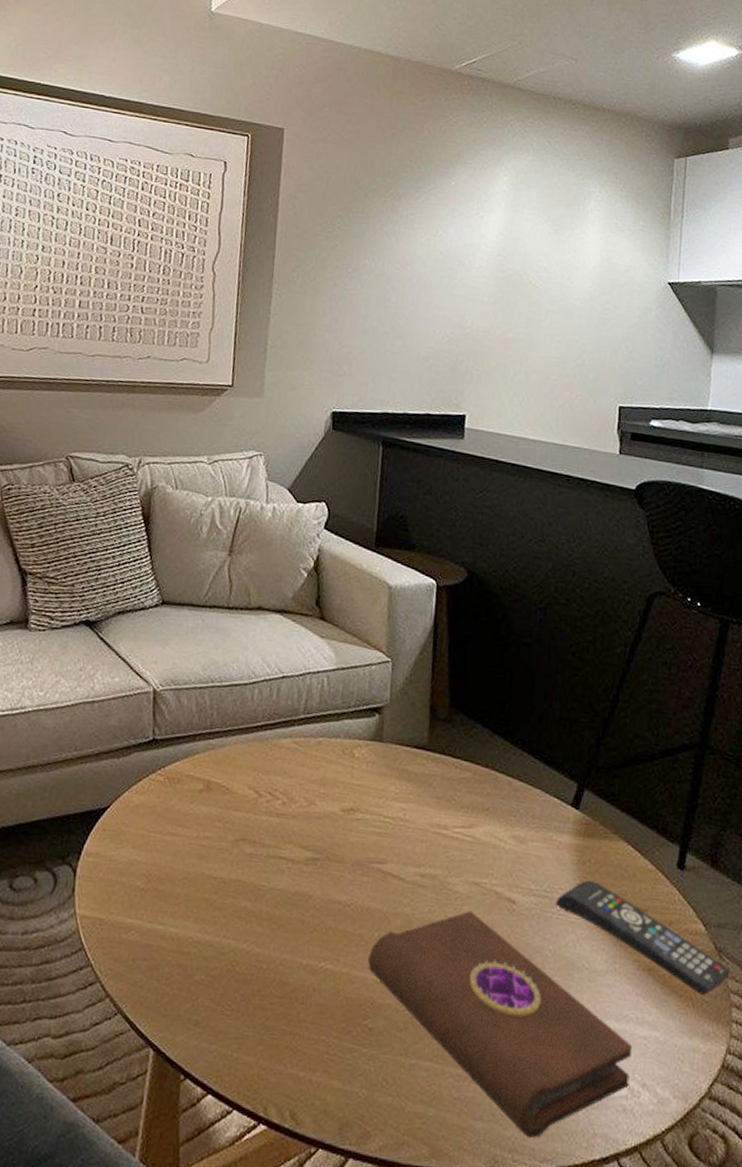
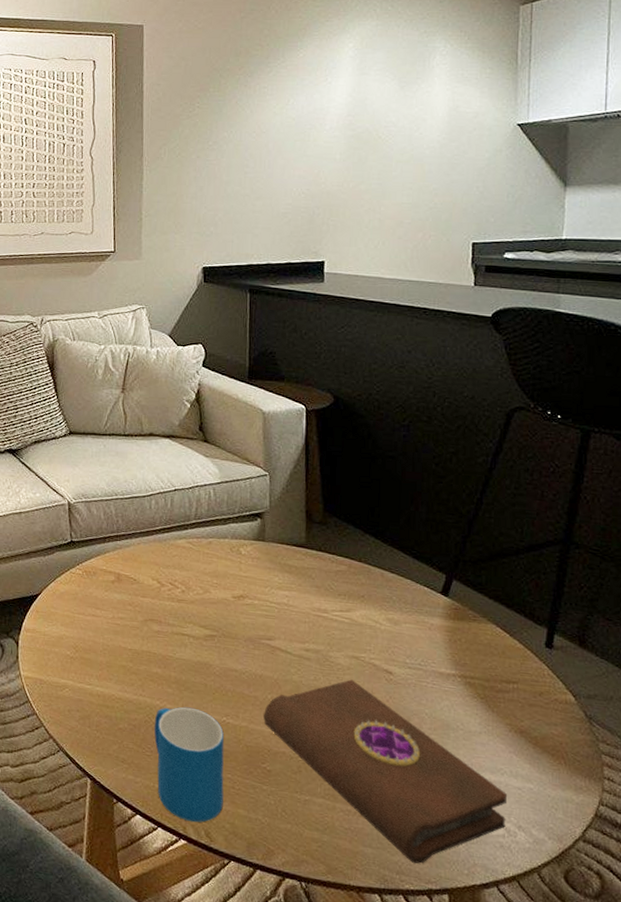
mug: none [236,950,321,1101] -> present [154,707,224,823]
remote control: present [556,880,730,995] -> none [430,656,601,755]

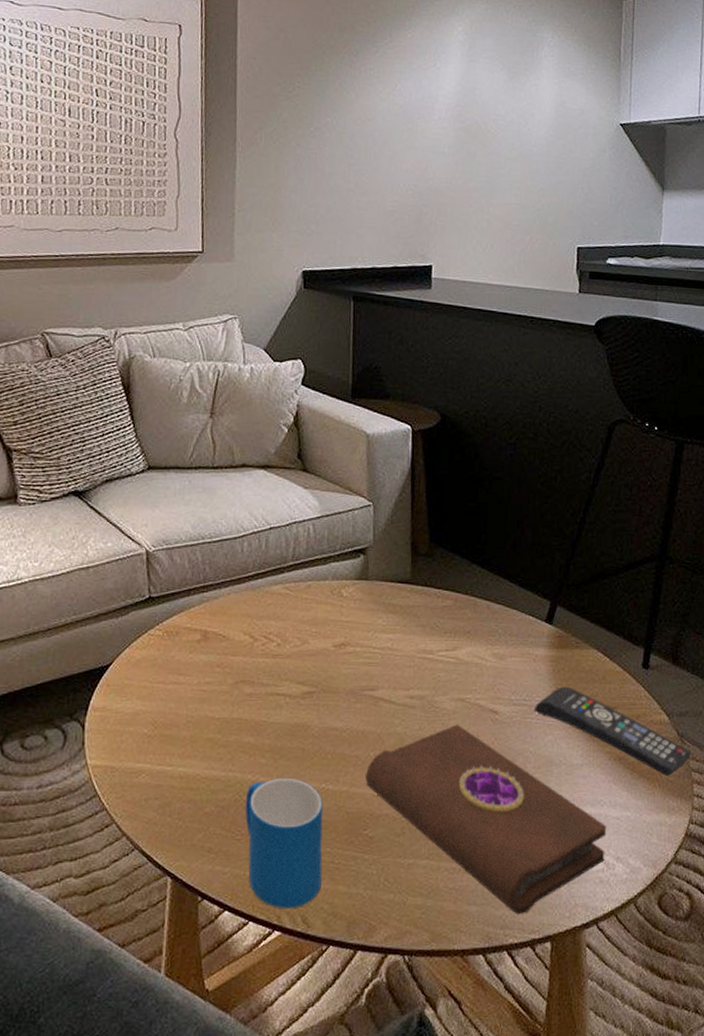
remote control: none [430,656,601,755] -> present [535,686,691,776]

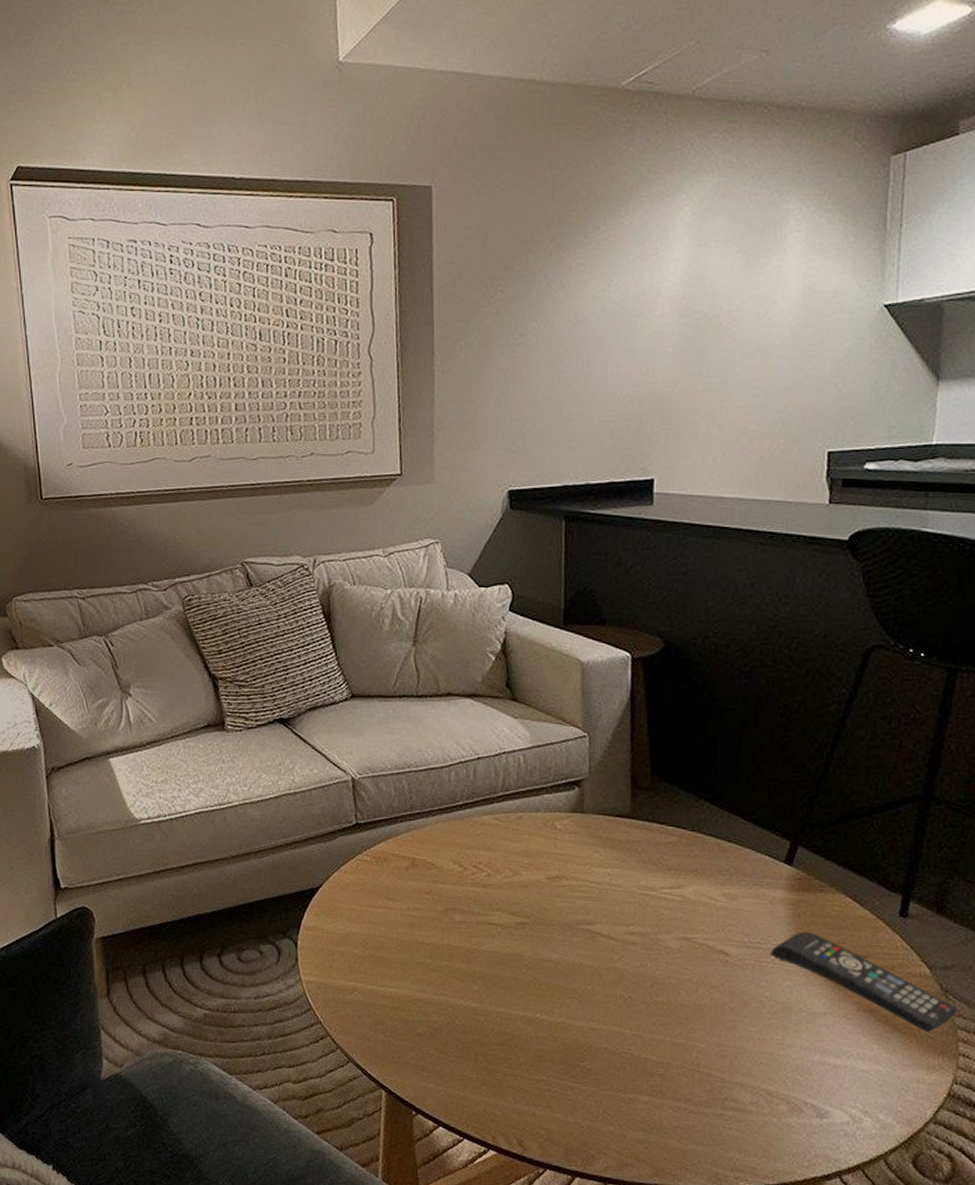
mug: present [244,777,323,909] -> none [457,1004,538,1131]
book: present [366,724,607,915] -> none [583,963,854,1160]

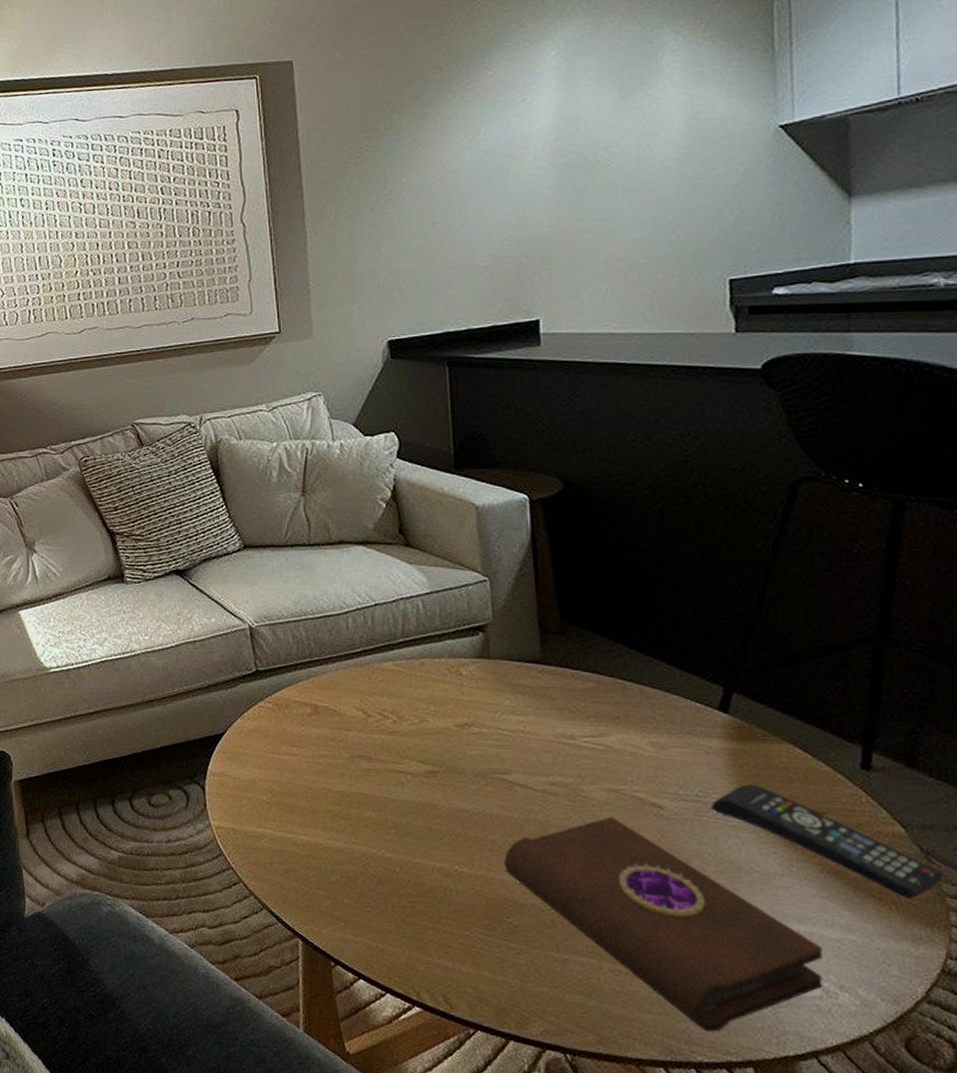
book: none [583,963,854,1160] -> present [504,816,824,1032]

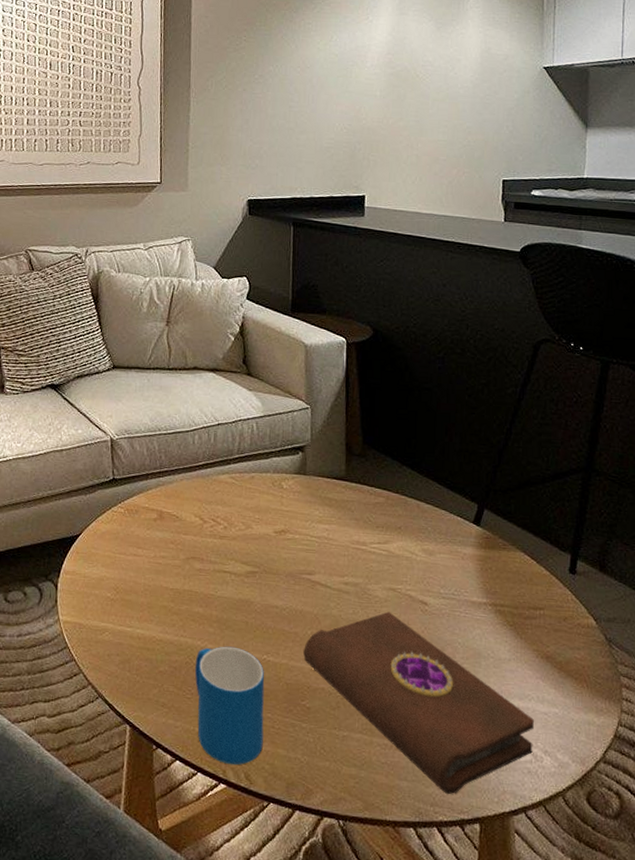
mug: none [372,855,463,987] -> present [194,646,265,765]
remote control: present [711,784,943,899] -> none [463,584,619,678]

